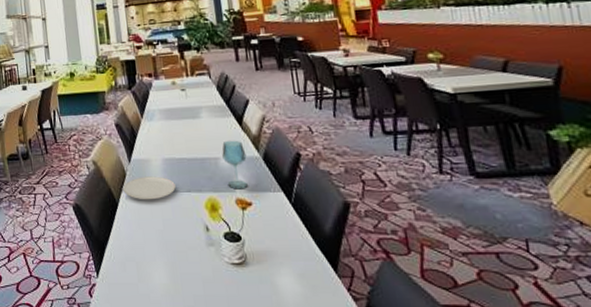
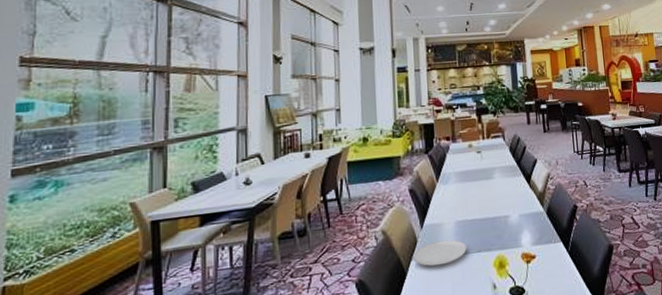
wine glass: present [222,140,248,190] -> none [511,197,533,245]

